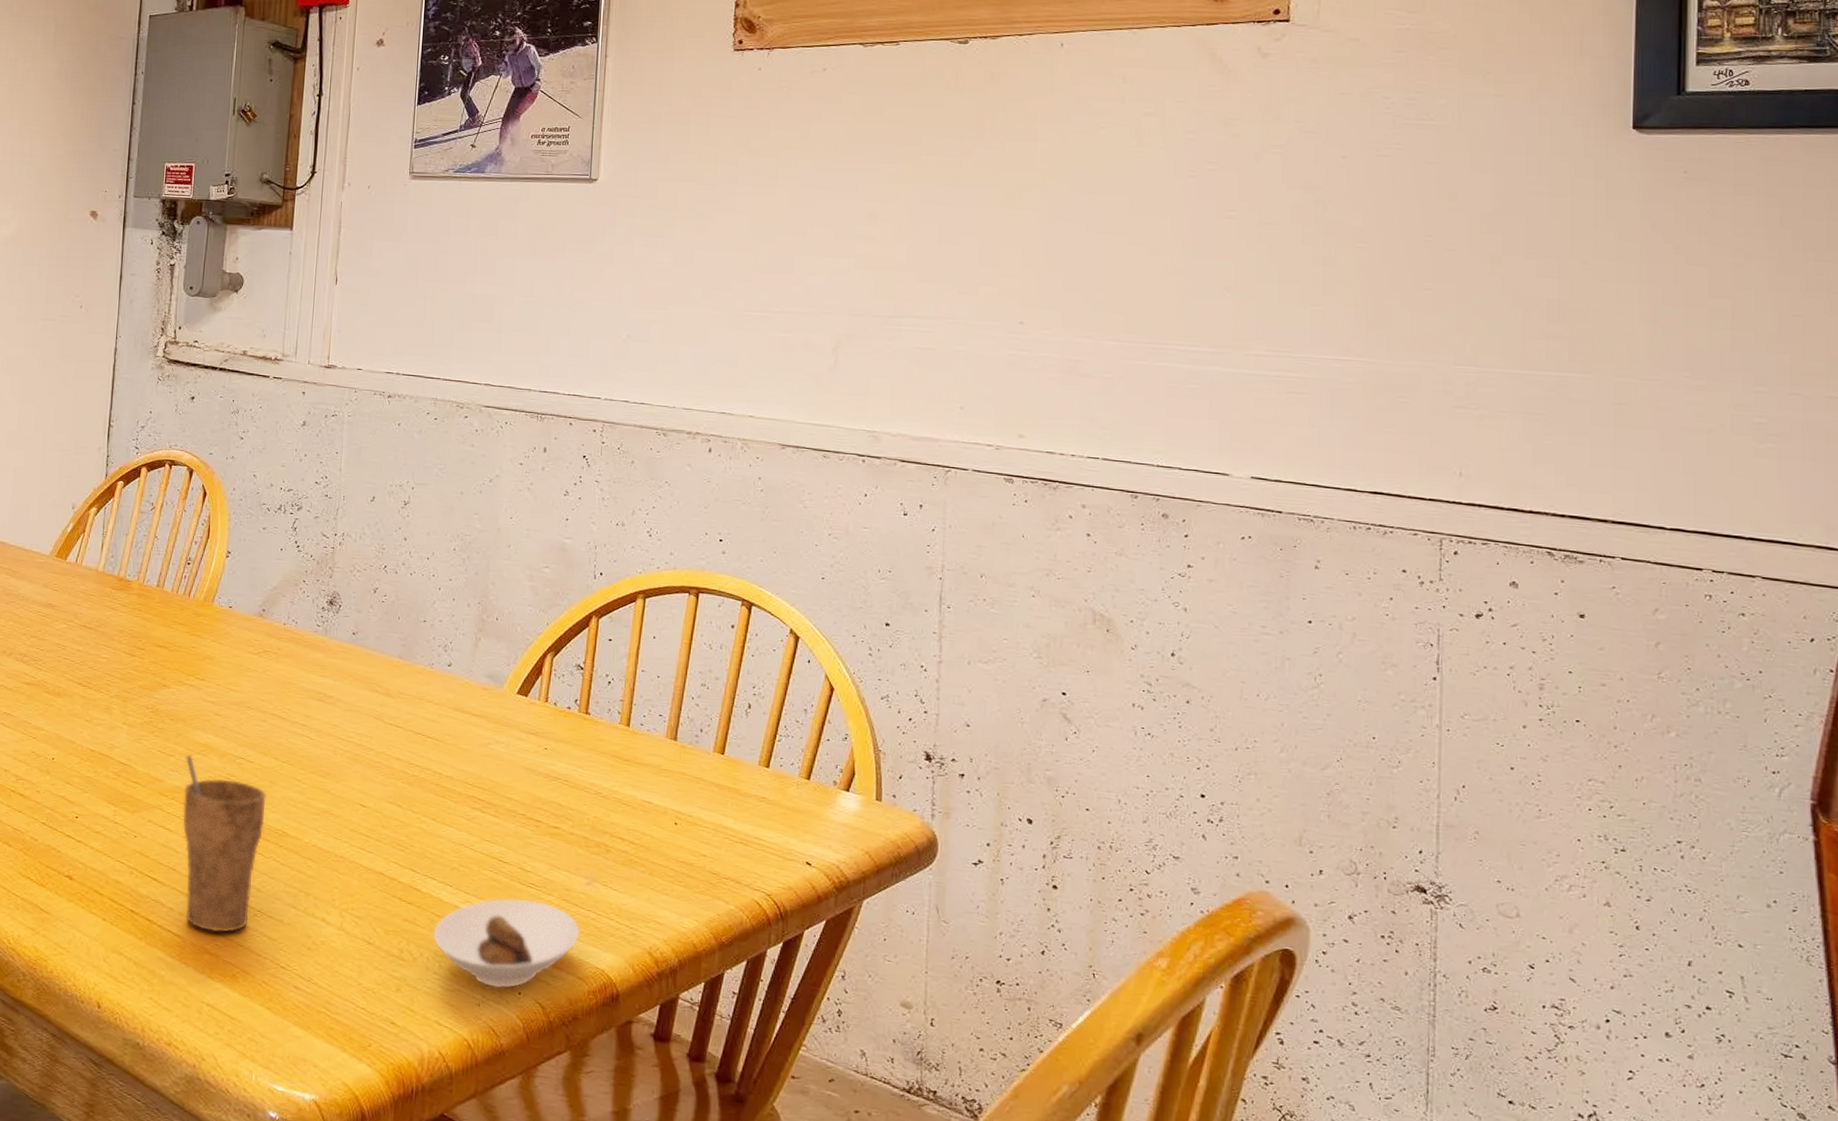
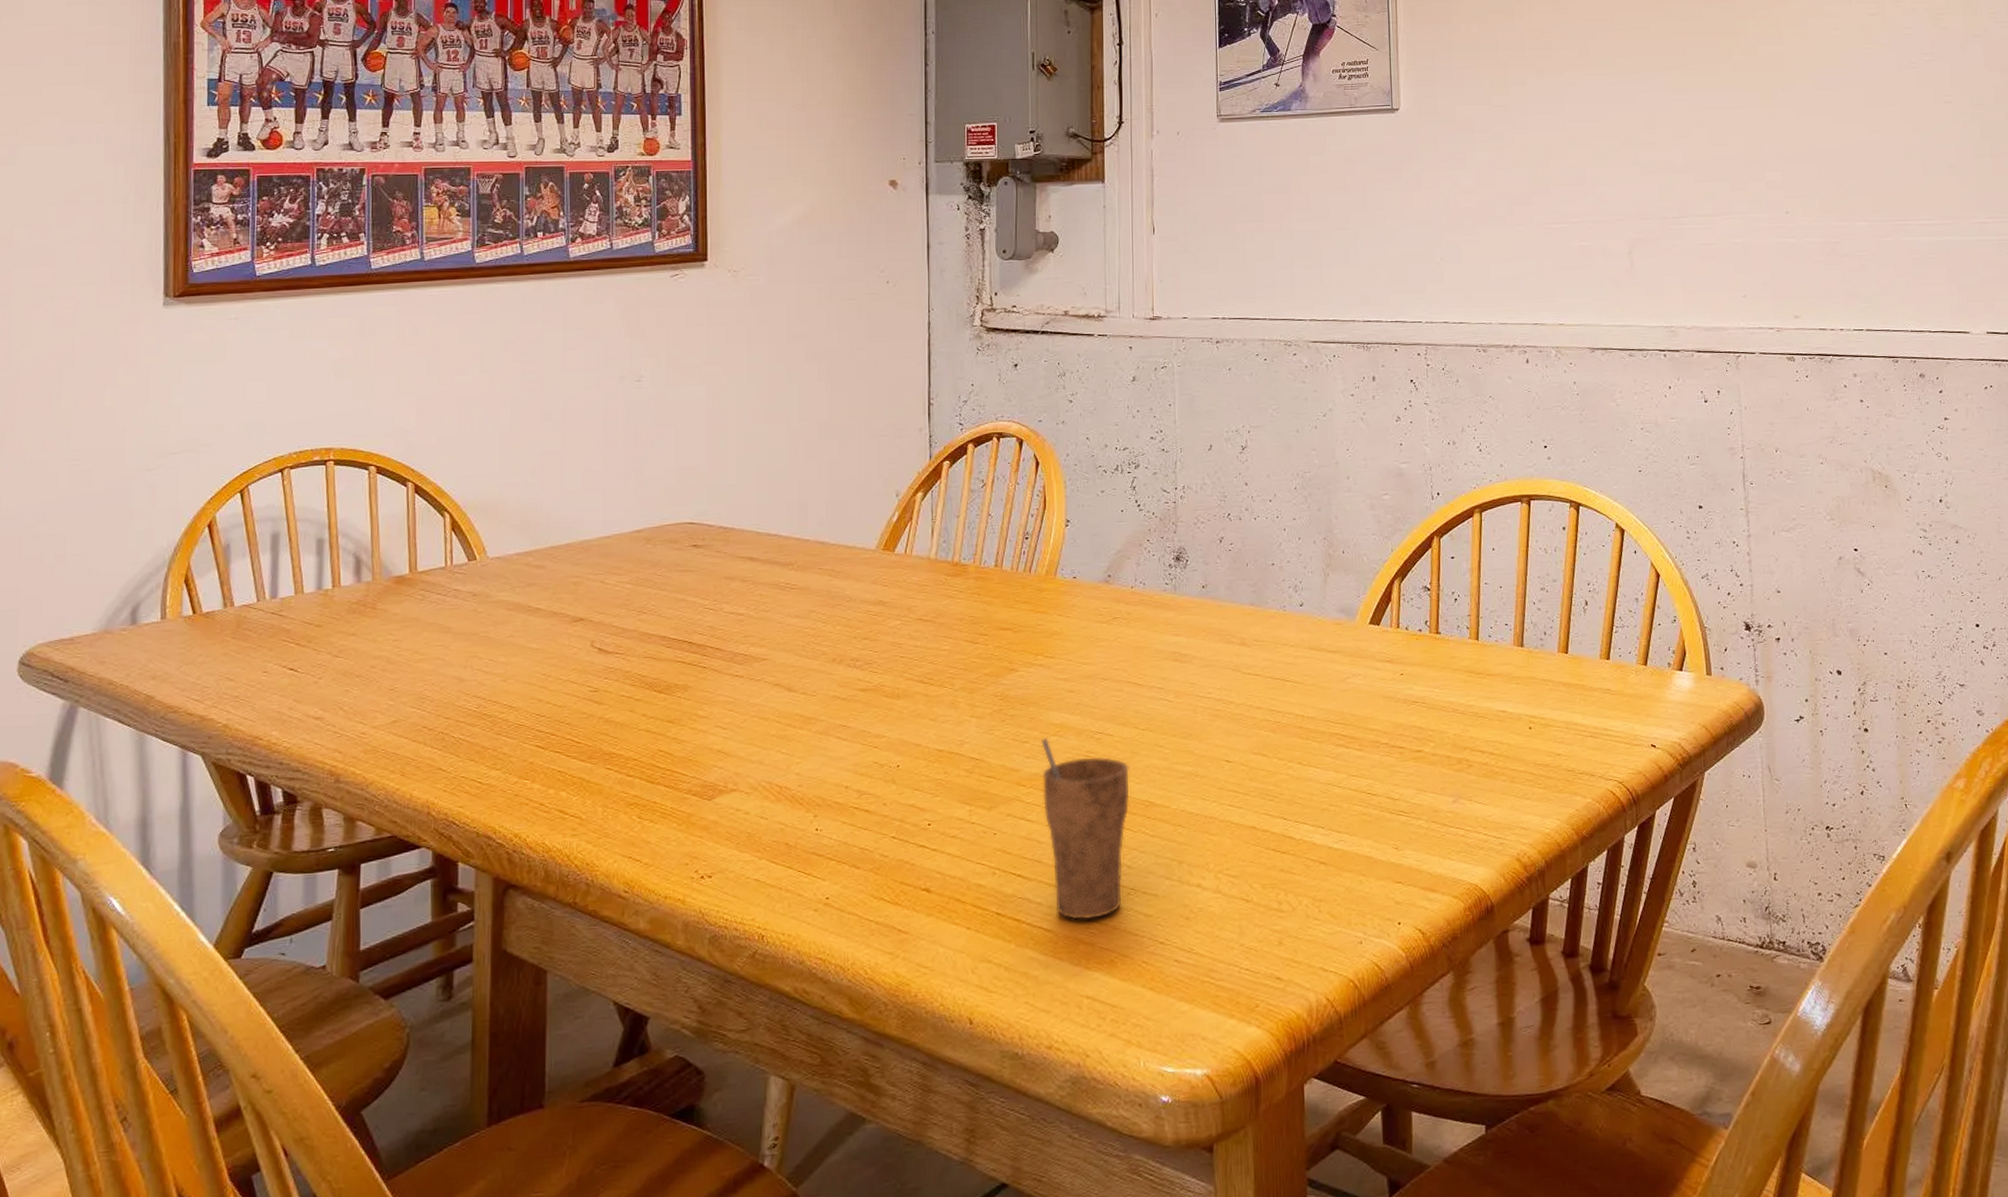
saucer: present [433,898,580,989] -> none [1310,827,1451,923]

